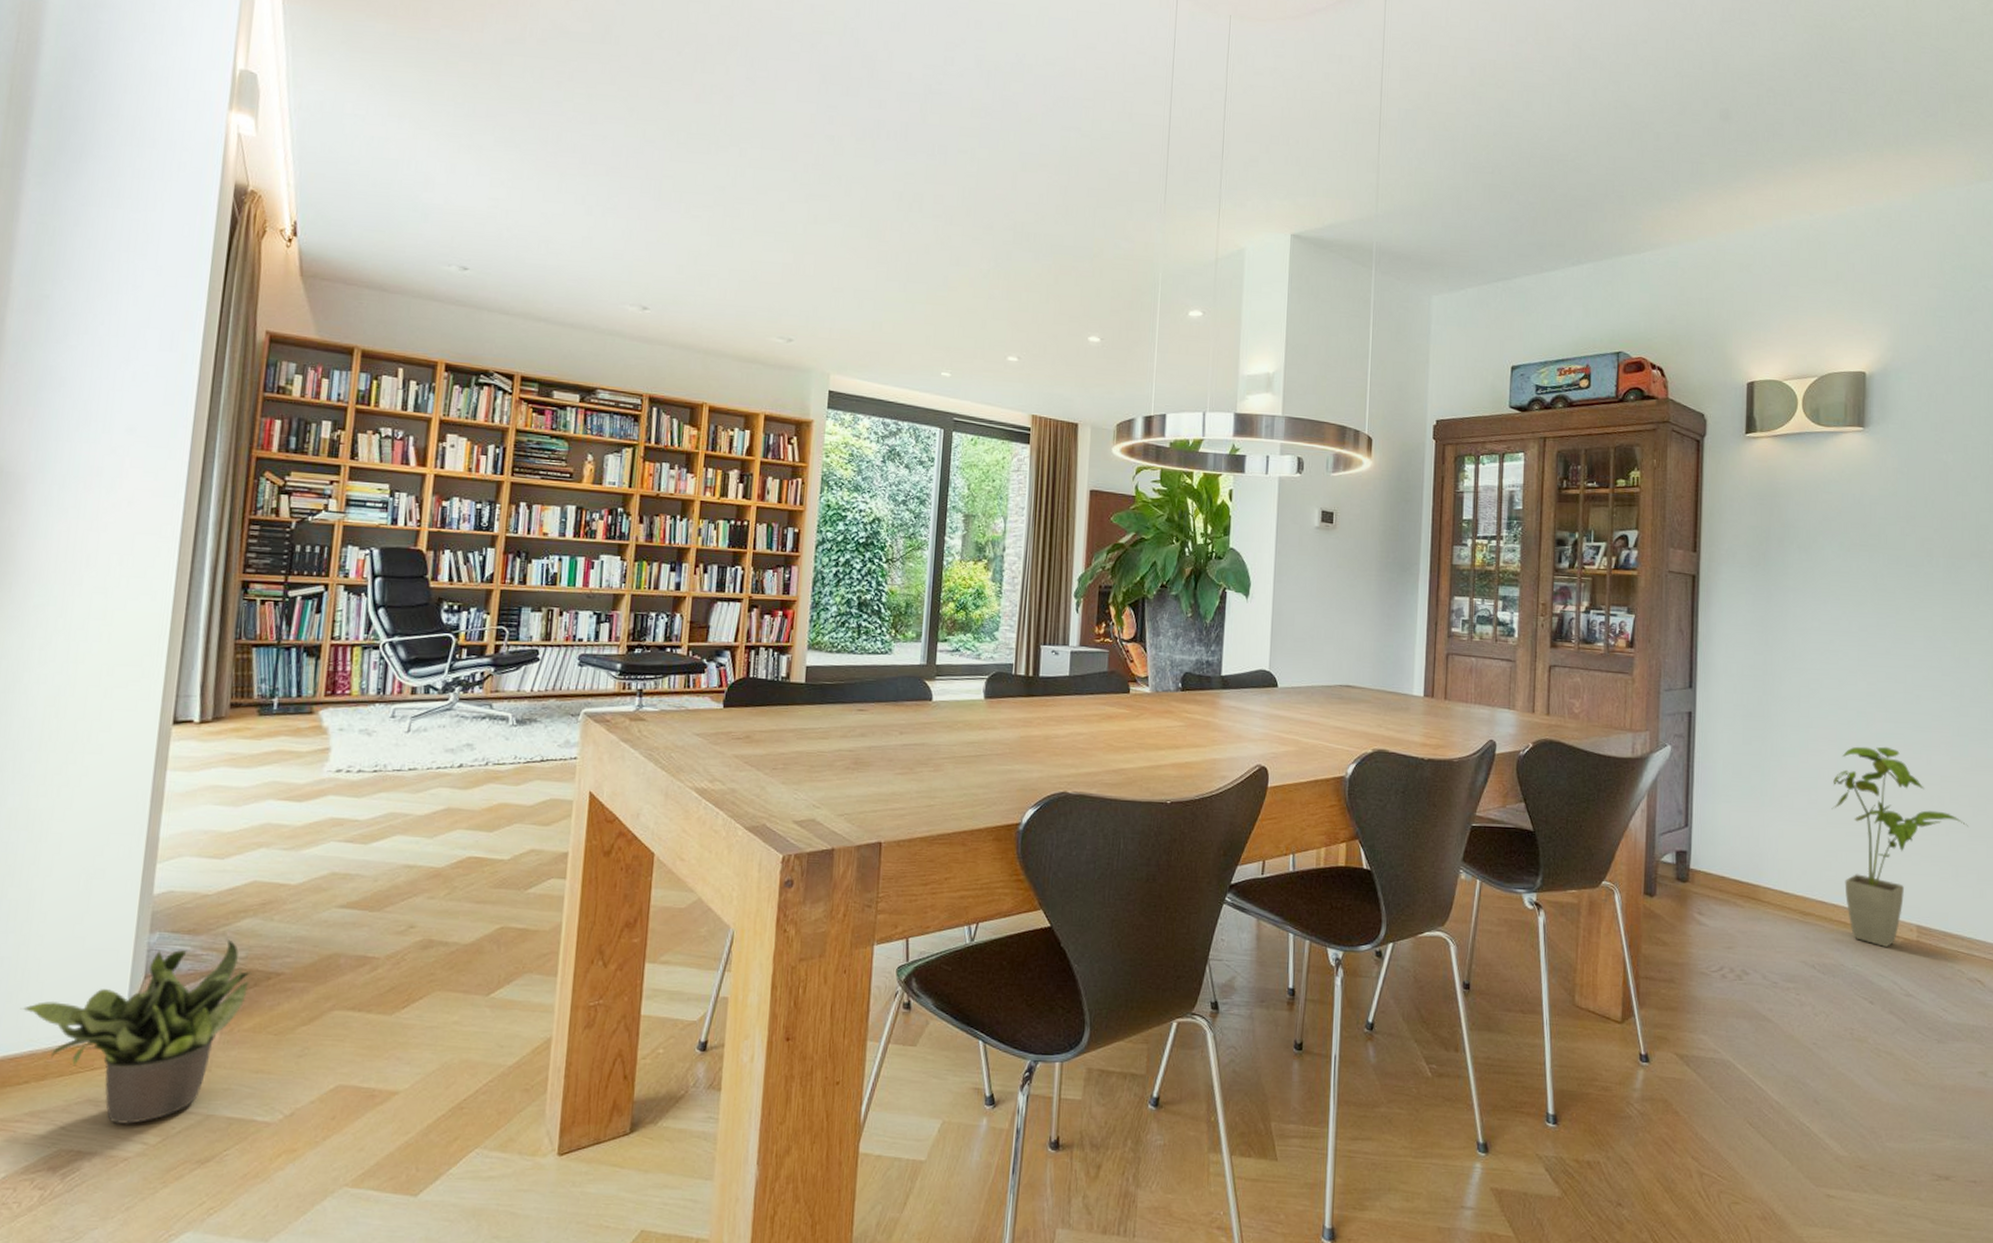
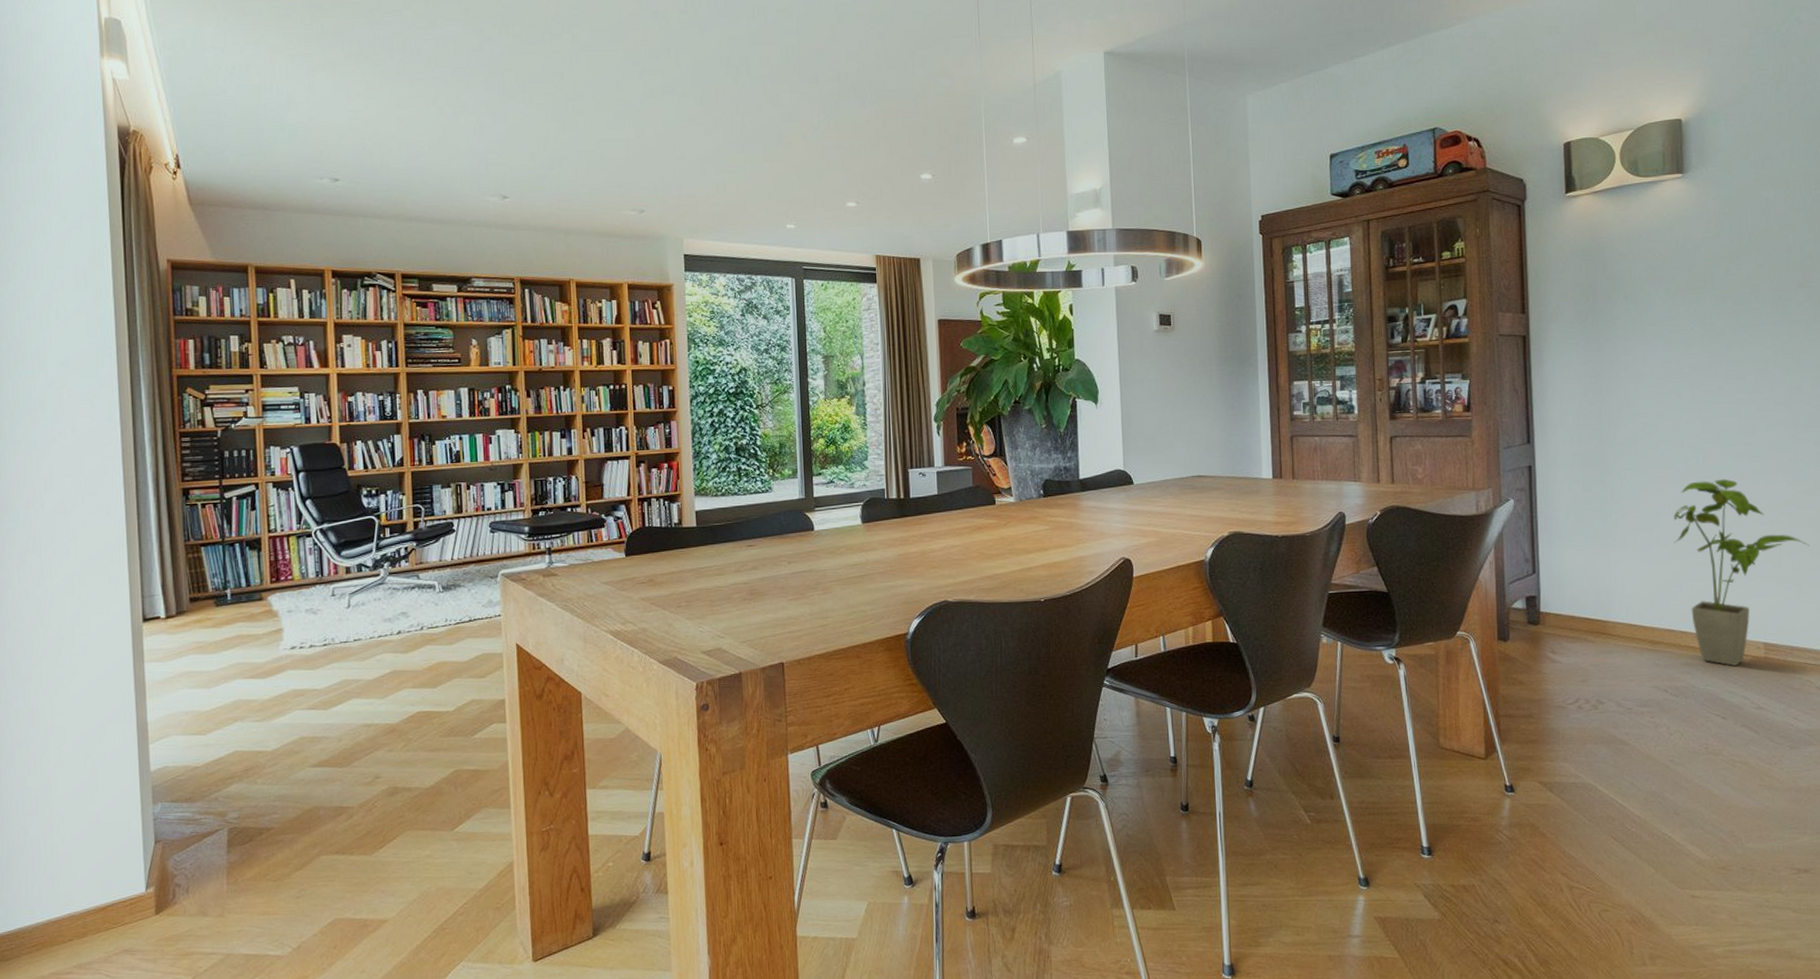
potted plant: present [20,938,252,1124] -> none [54,802,246,968]

